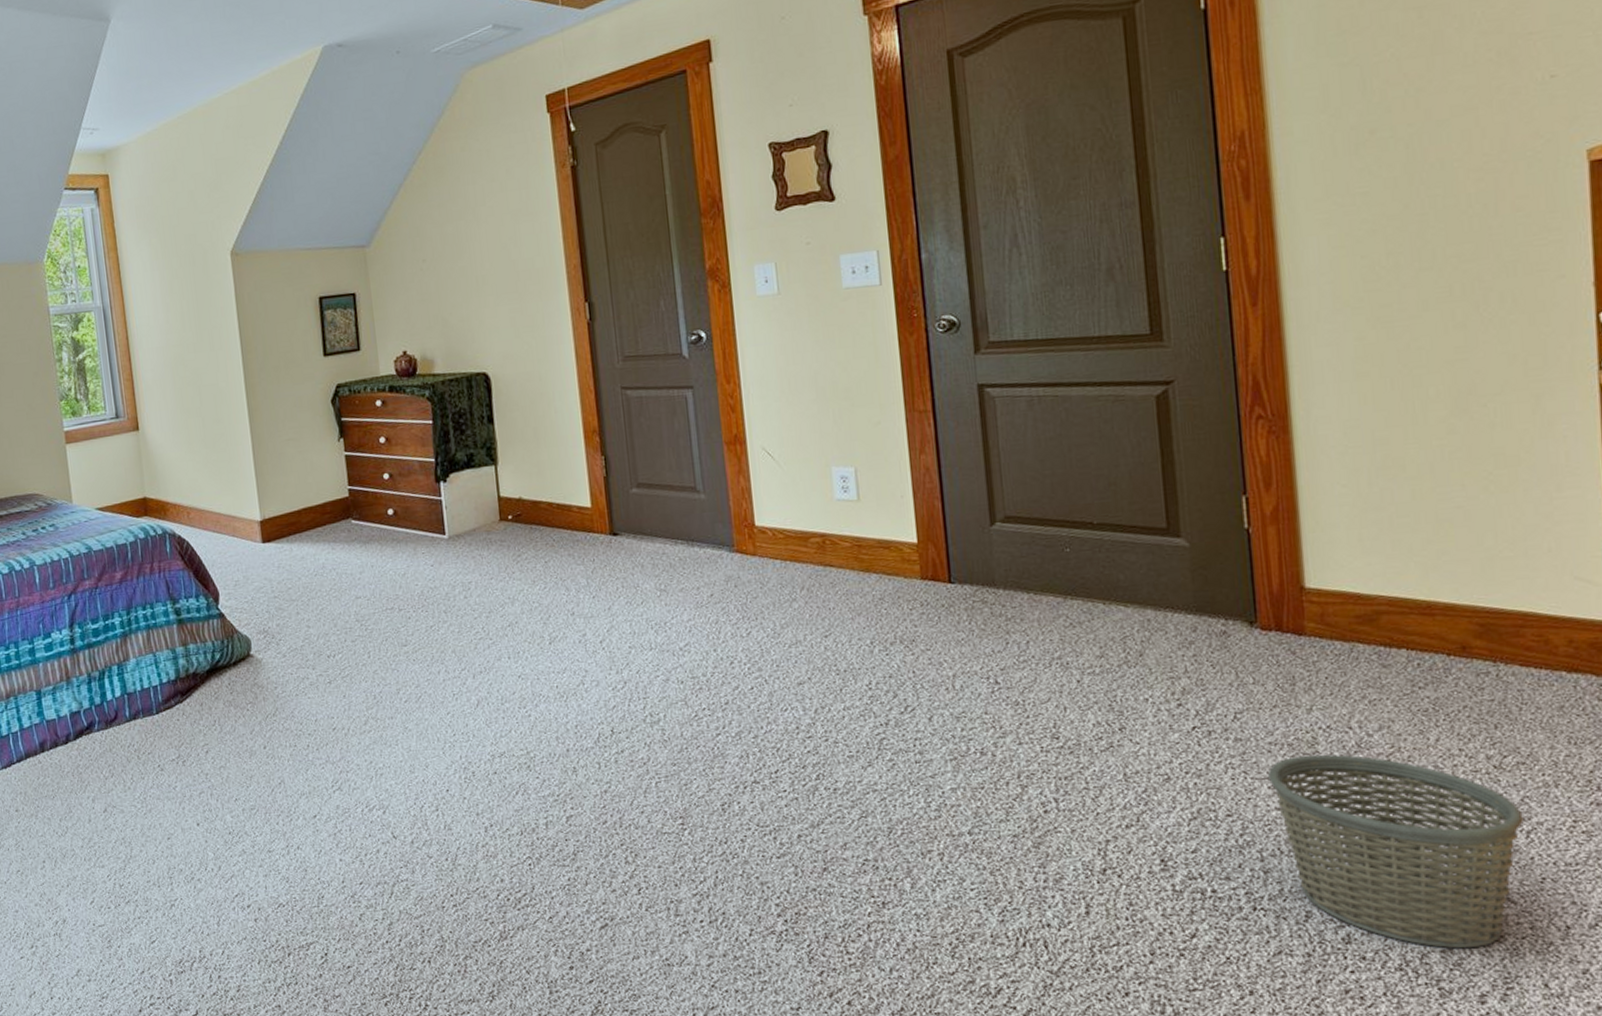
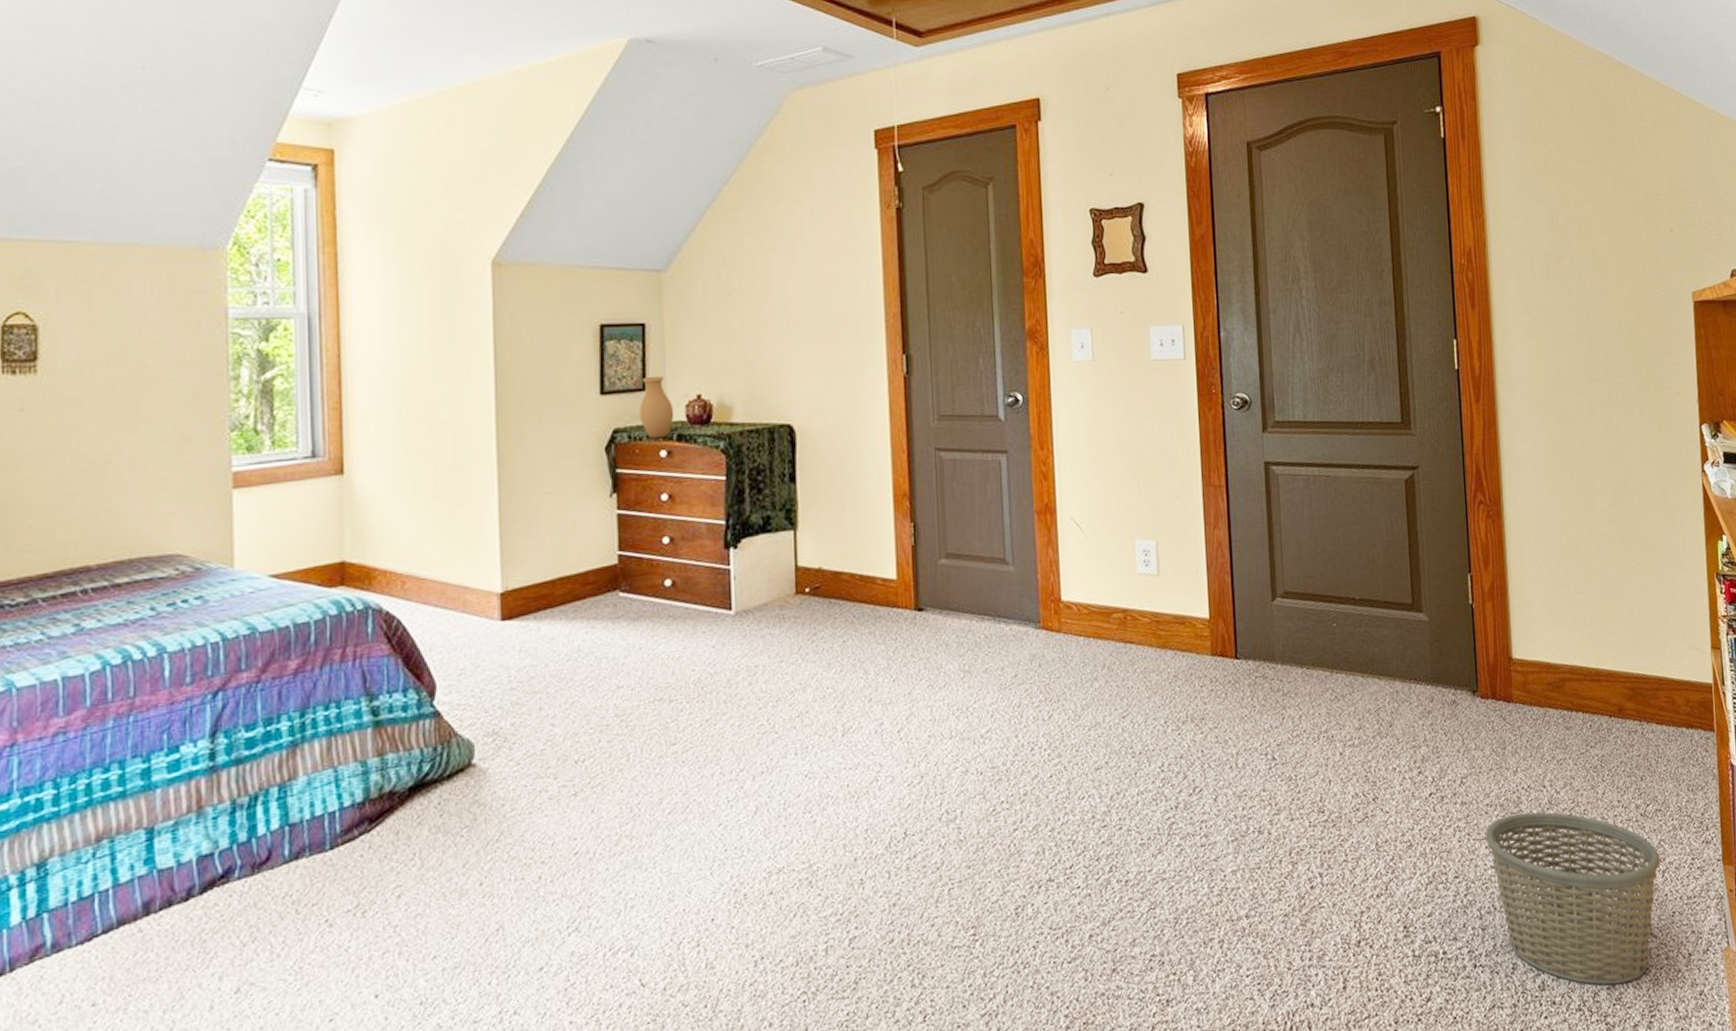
vase: none [356,337,385,392] -> present [639,376,674,439]

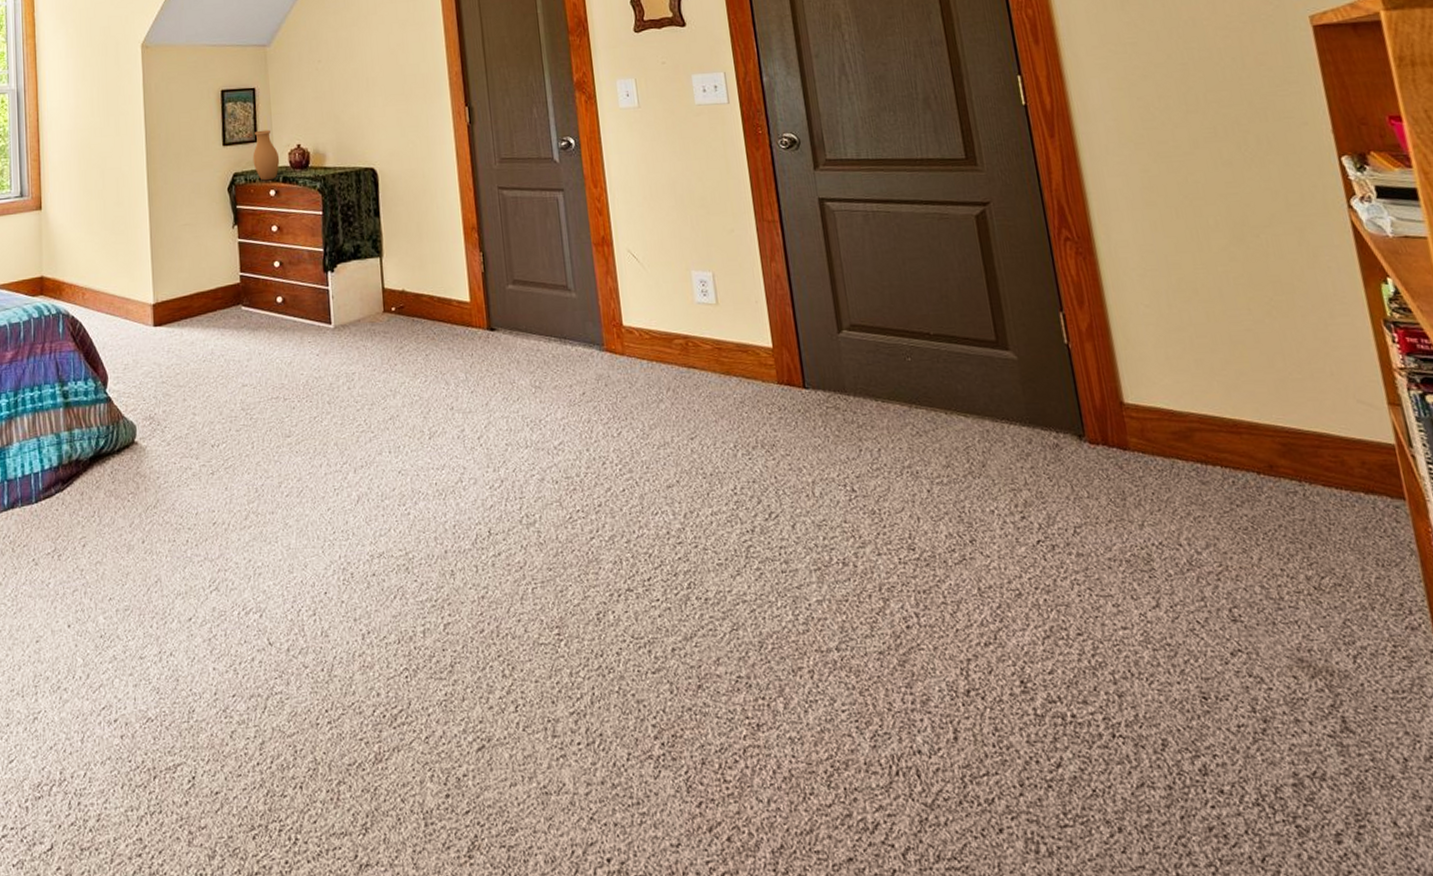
basket: present [1485,812,1661,986] -> none [1110,571,1349,782]

